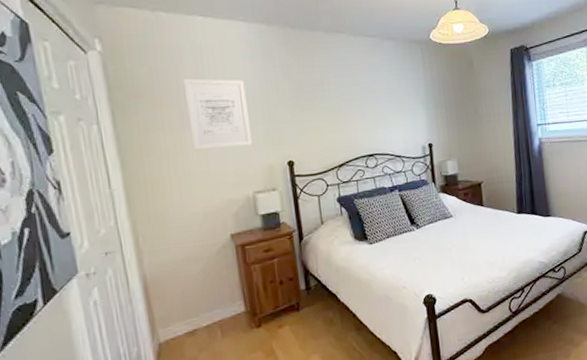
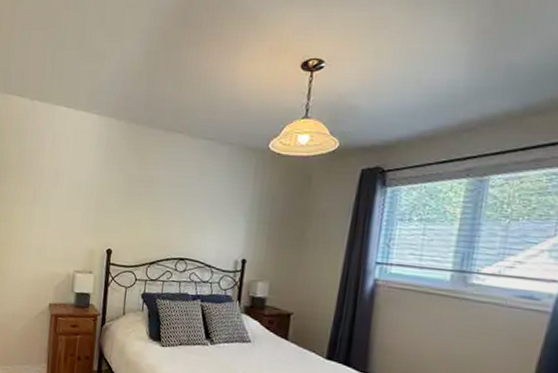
wall art: present [183,78,253,150] -> none [37,161,87,228]

